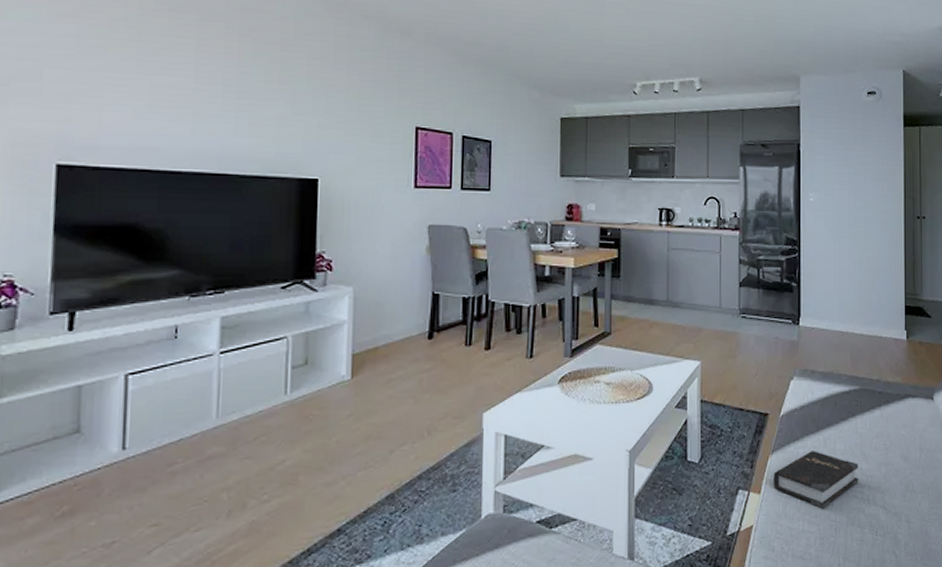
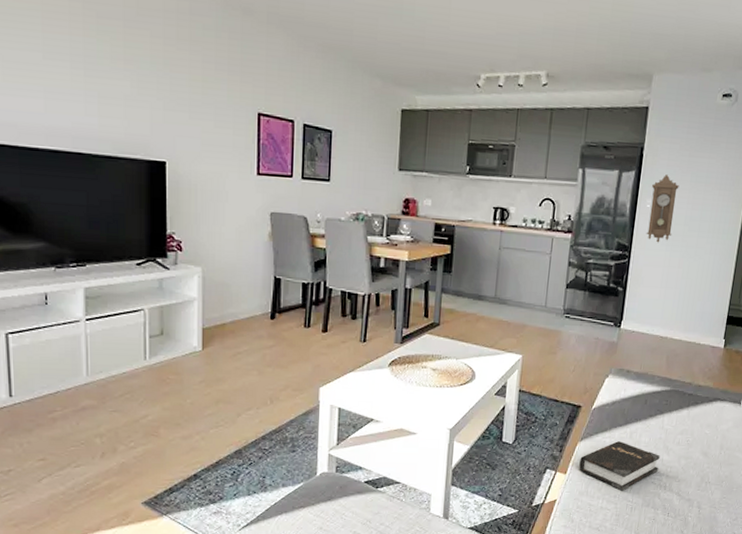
pendulum clock: none [813,169,839,236] -> present [646,175,679,243]

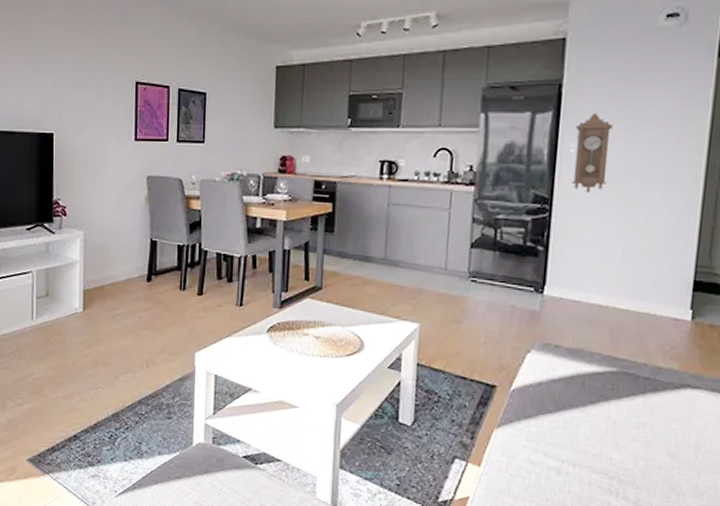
hardback book: present [579,441,660,491] -> none [497,431,608,494]

